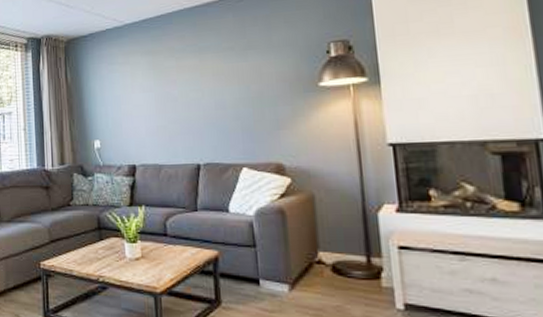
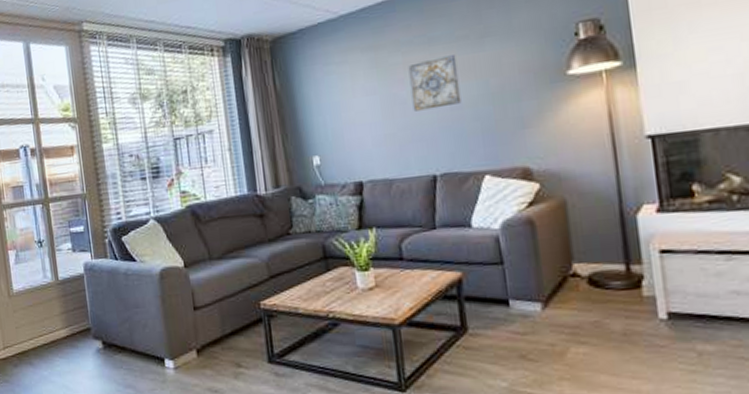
wall art: none [180,62,225,108] -> present [408,53,462,112]

